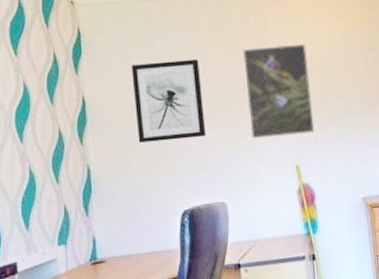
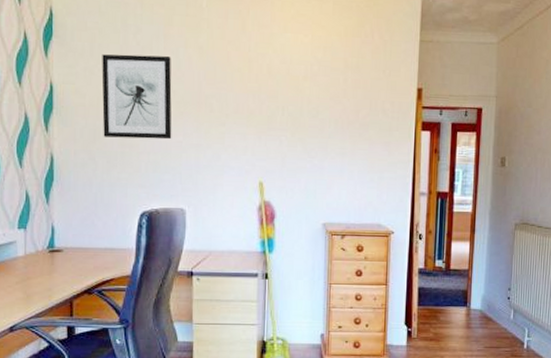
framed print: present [243,43,315,139] -> none [216,50,286,150]

